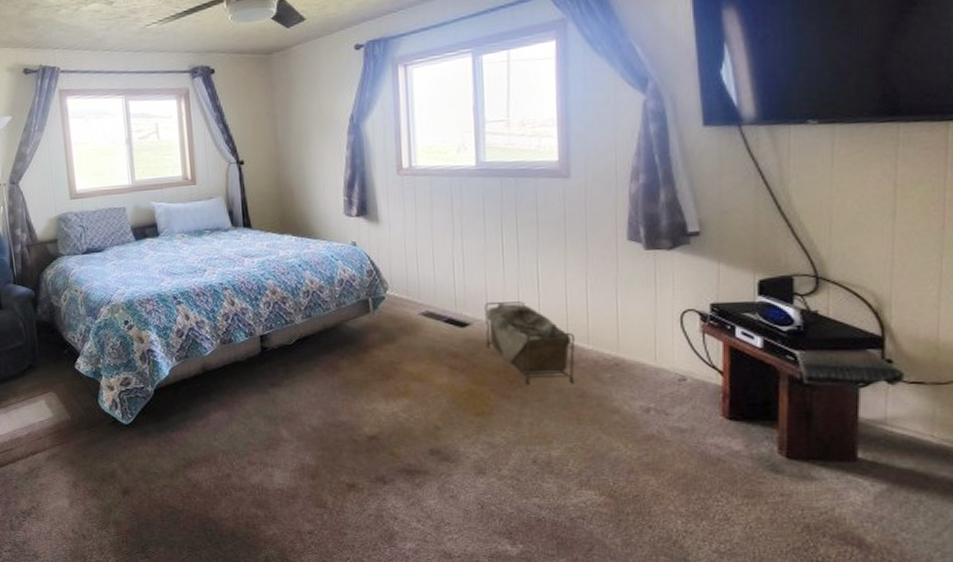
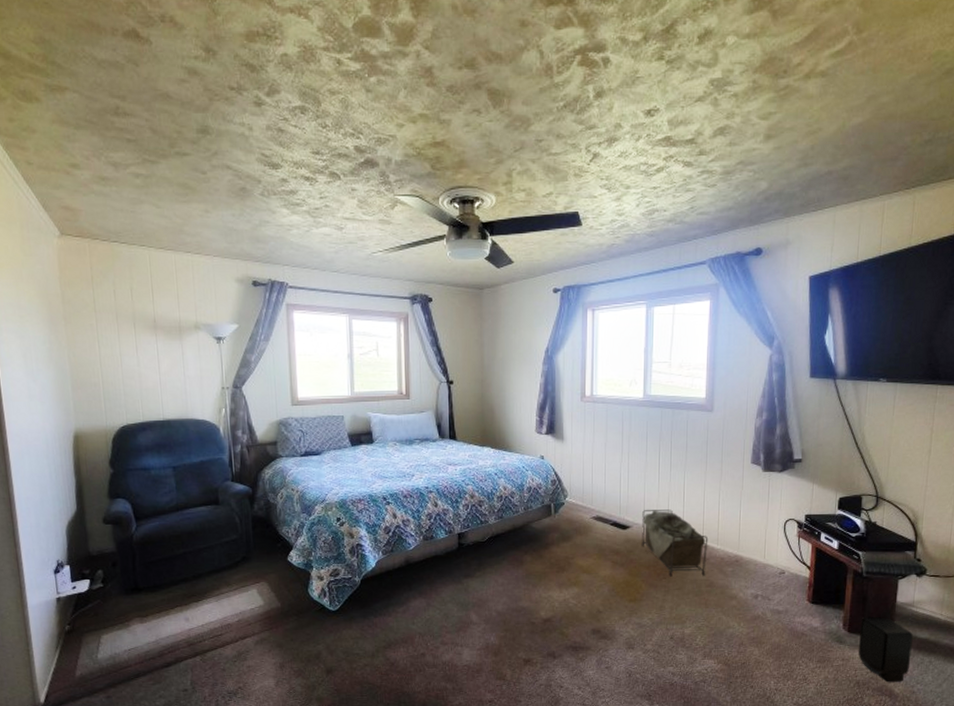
speaker: none [805,438,889,528] -> present [858,617,913,682]

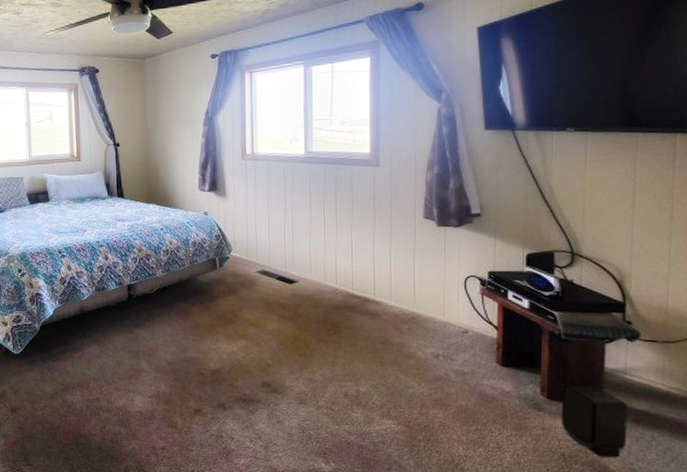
laundry basket: present [642,509,709,577] -> none [309,264,381,333]

